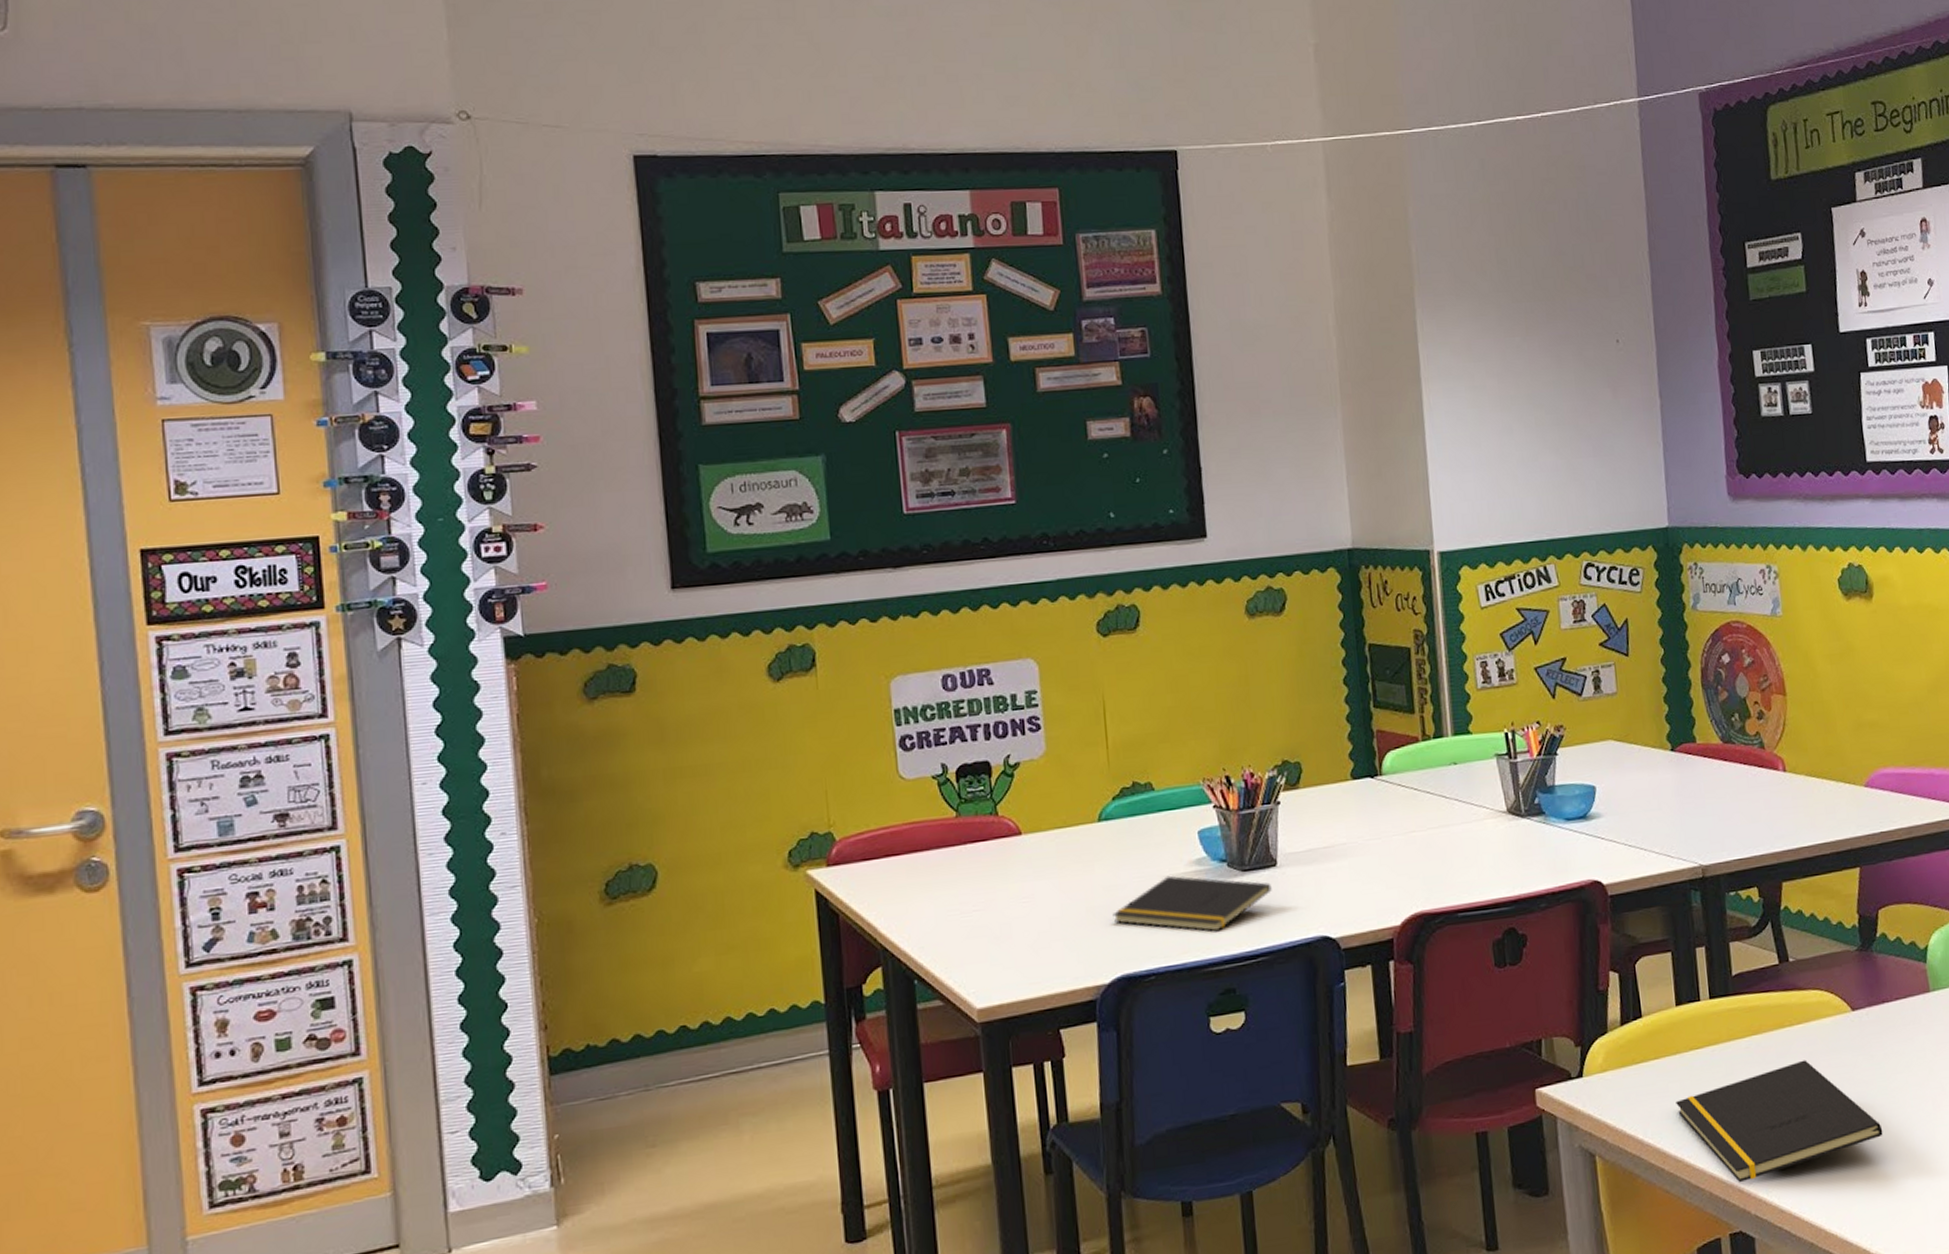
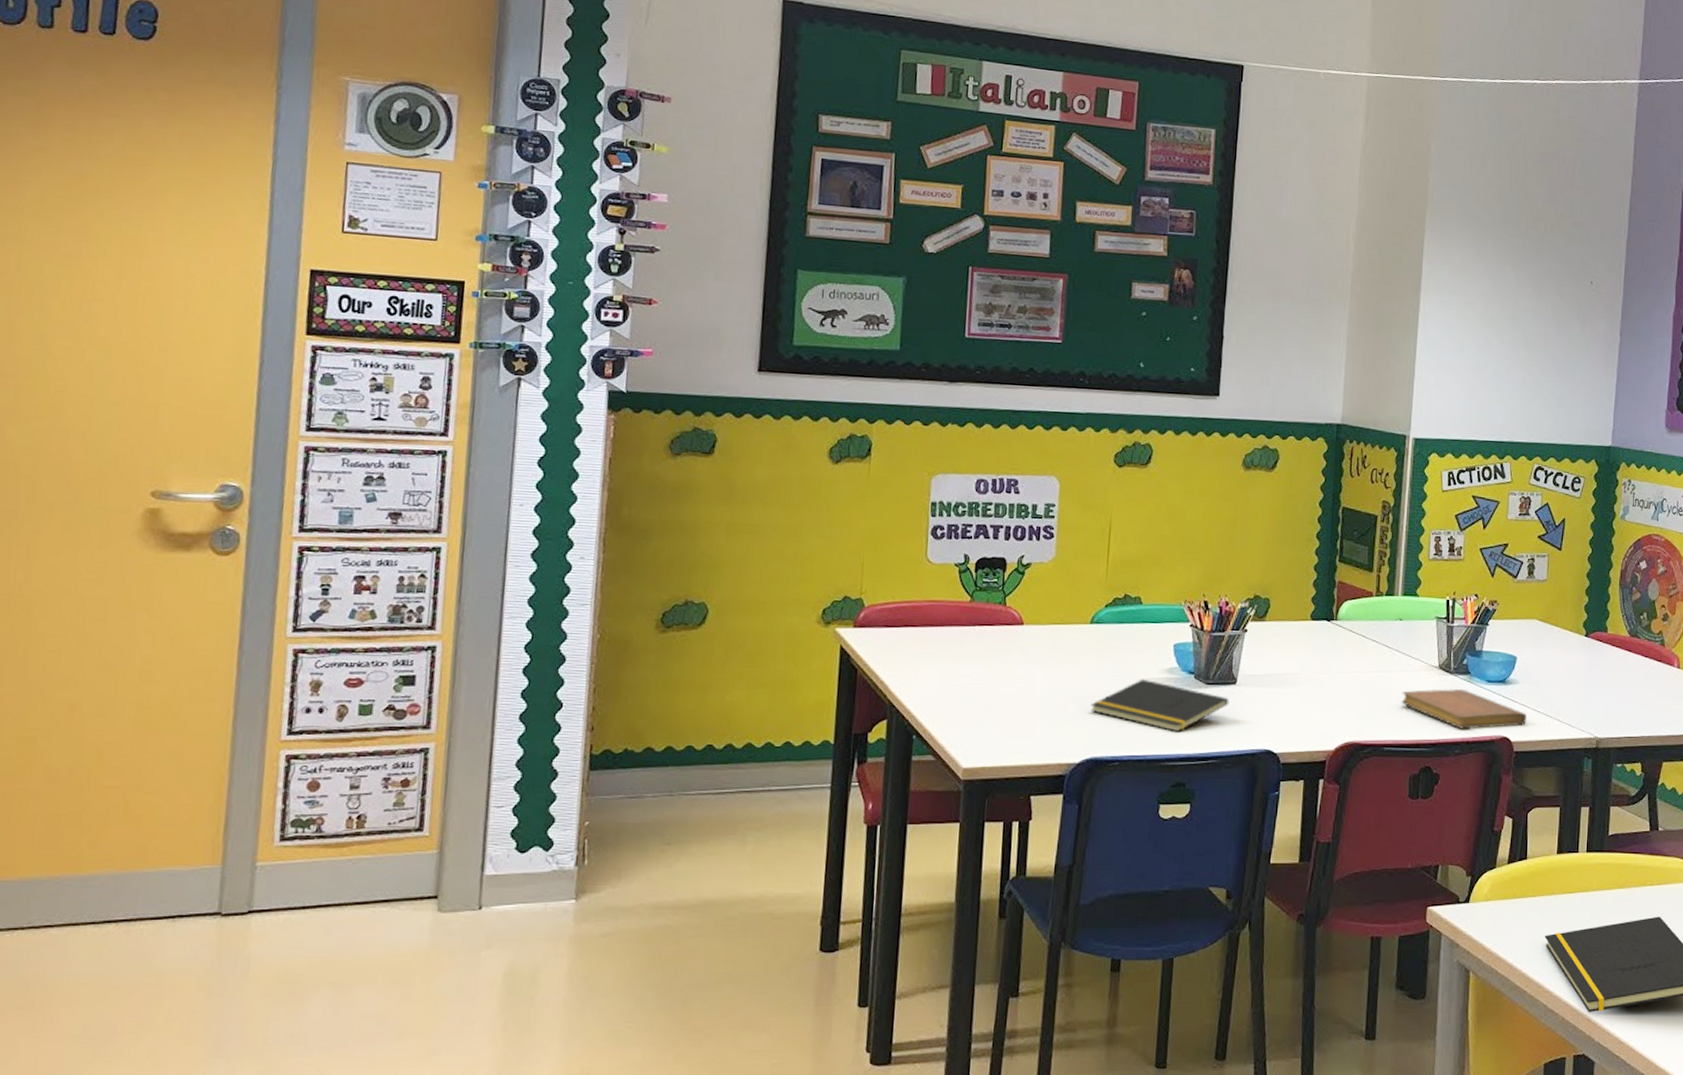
notebook: none [1469,832,1618,879] -> present [1401,688,1528,729]

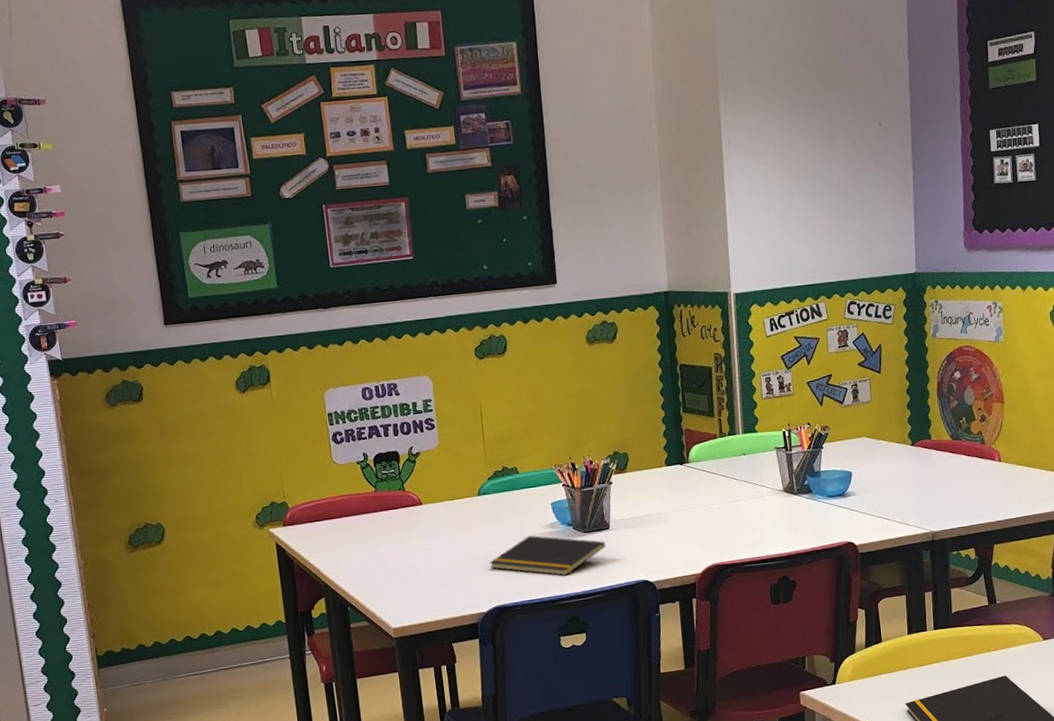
notebook: present [1401,688,1528,729] -> none [754,506,868,541]

